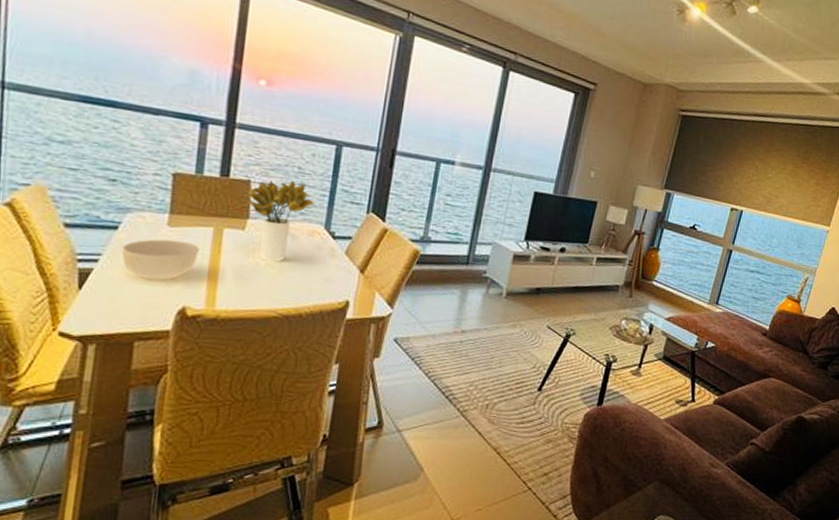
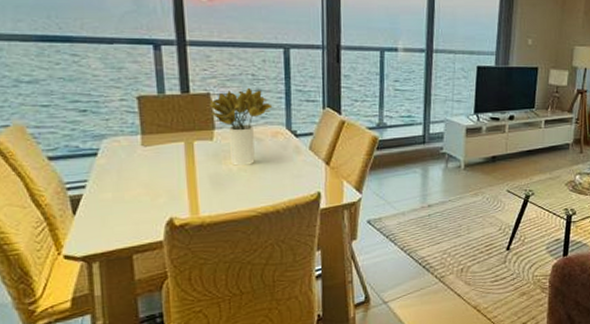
bowl: present [122,239,199,281] -> none [105,158,175,199]

